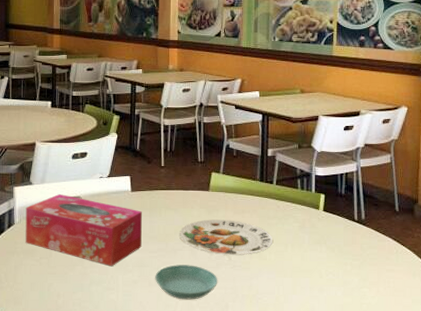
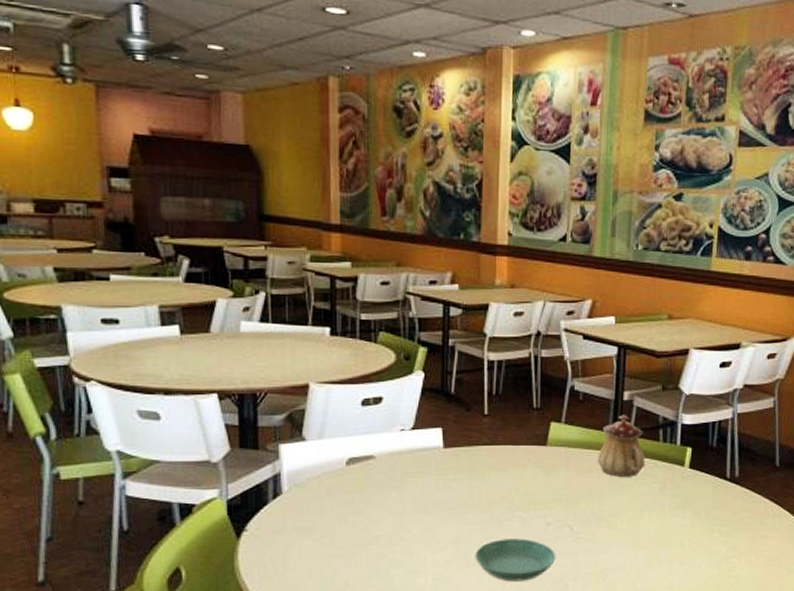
tissue box: present [25,193,143,267] -> none [297,452,459,545]
plate: present [179,219,273,255] -> none [507,481,627,525]
teapot: none [248,167,287,217] -> present [597,415,646,477]

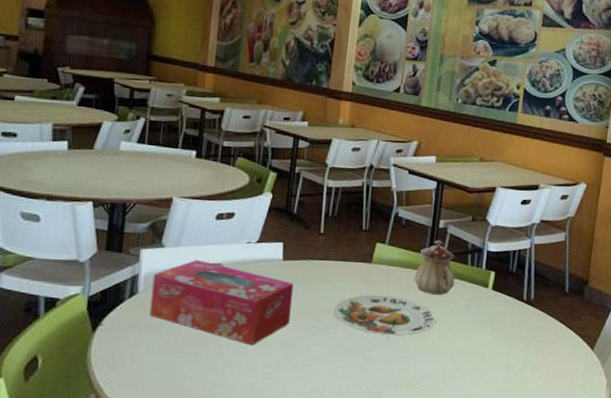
tissue box: none [297,452,459,545] -> present [149,259,294,346]
saucer: present [475,538,556,581] -> none [302,344,373,384]
plate: none [507,481,627,525] -> present [334,295,437,335]

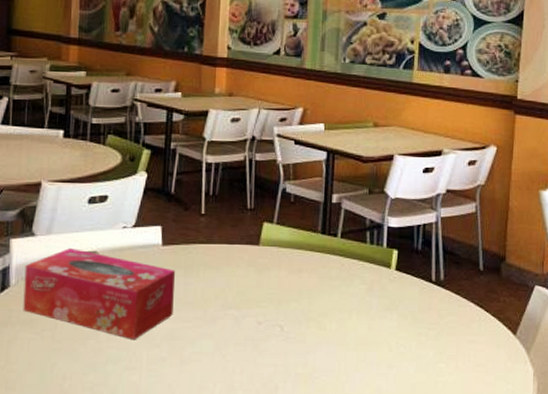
plate: present [334,295,437,335] -> none [221,280,335,324]
teapot: present [413,240,456,295] -> none [307,217,354,278]

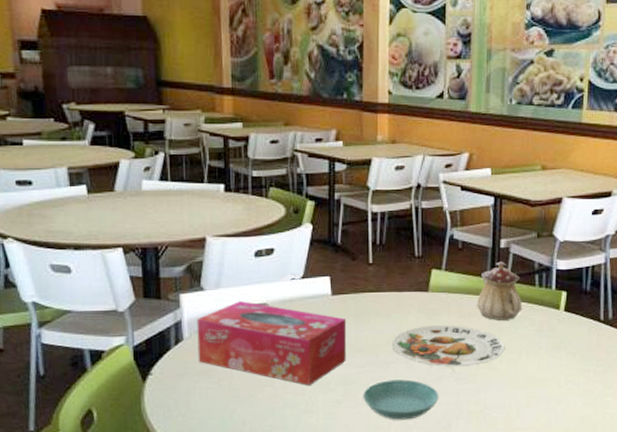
saucer: none [188,337,267,381] -> present [363,379,439,420]
plate: none [221,280,335,324] -> present [392,325,505,366]
teapot: none [307,217,354,278] -> present [476,261,523,320]

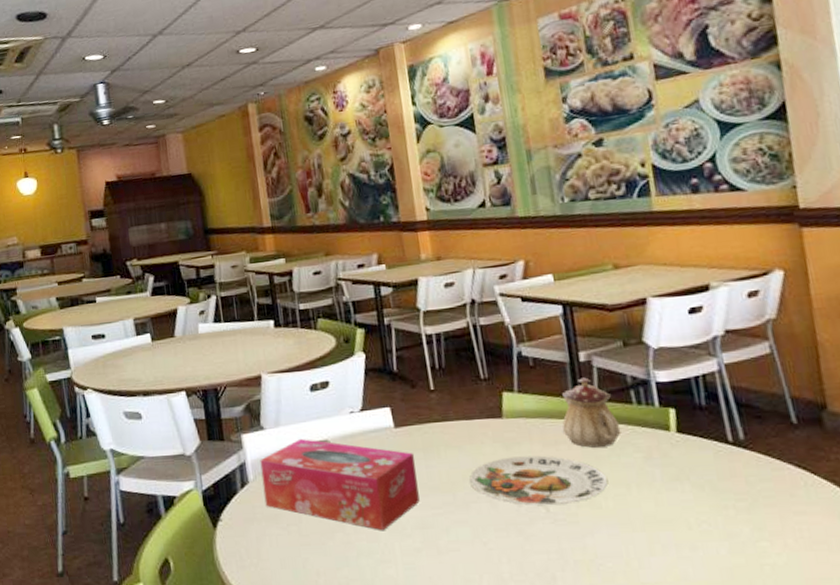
saucer: present [363,379,439,420] -> none [444,522,536,572]

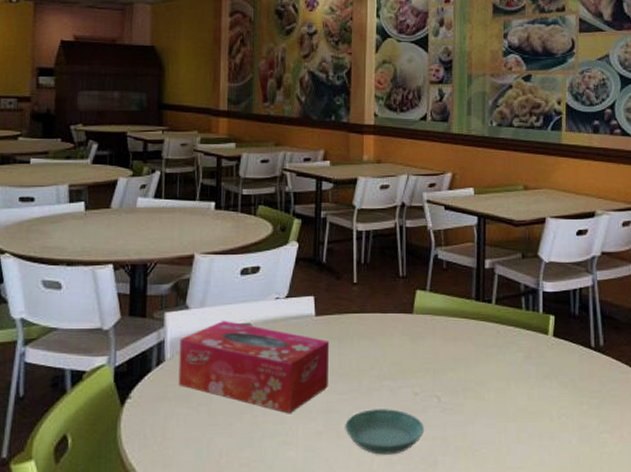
saucer: none [444,522,536,572] -> present [345,409,425,455]
plate: present [469,455,608,505] -> none [376,350,493,395]
teapot: present [561,377,621,448] -> none [461,282,510,345]

